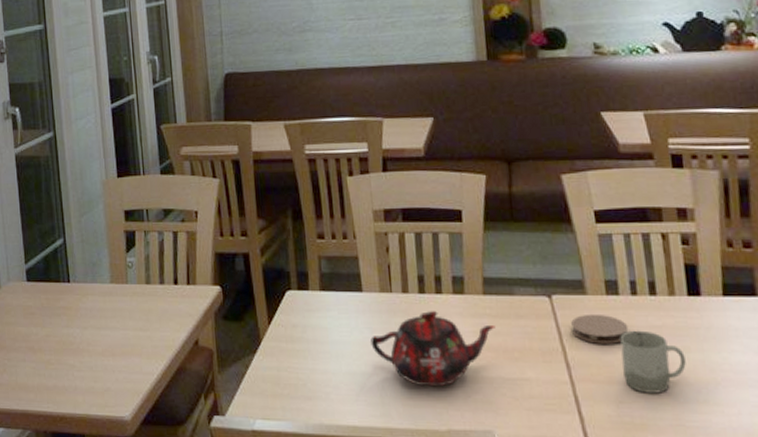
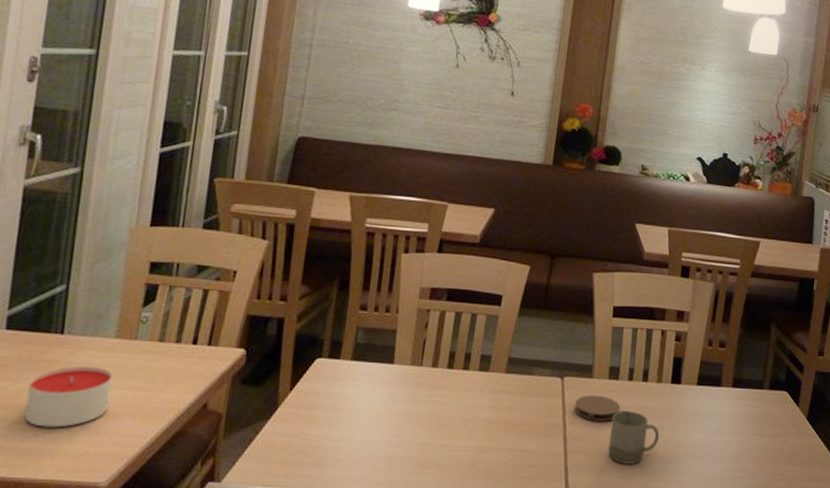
candle: none [53,310,118,367] -> present [24,366,113,428]
teapot: present [370,311,496,387] -> none [391,385,511,456]

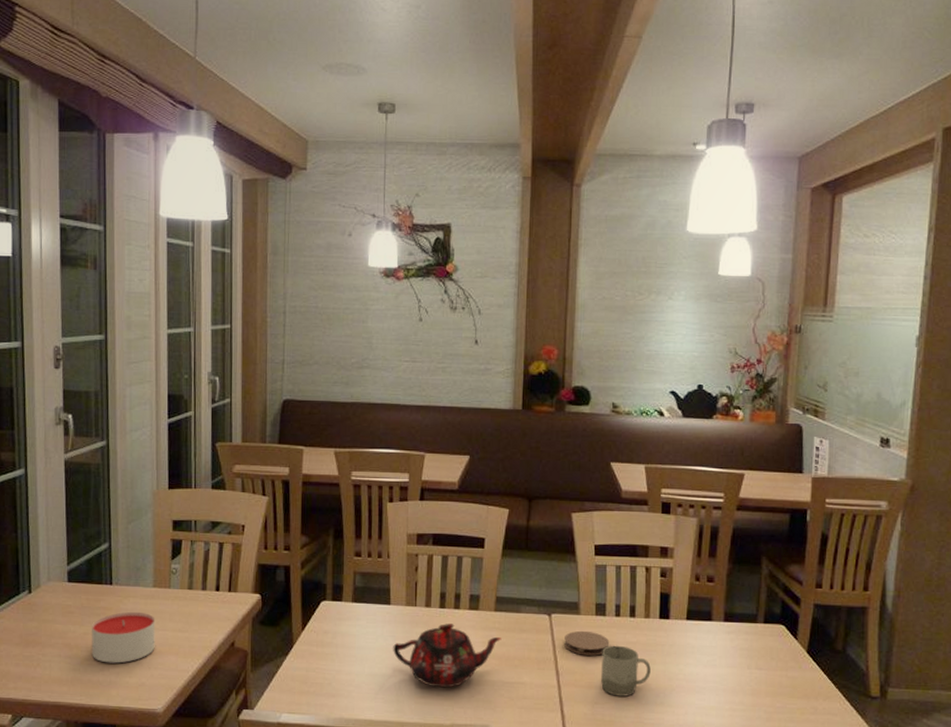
teapot: none [391,385,511,456] -> present [393,623,502,688]

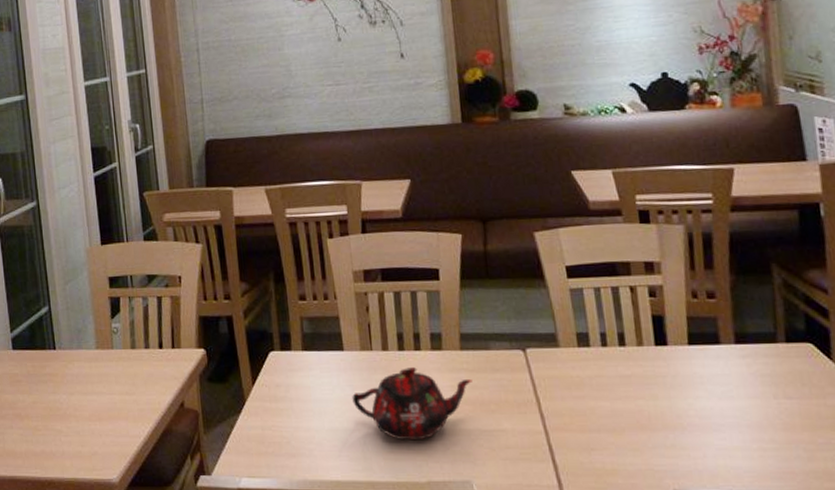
candle: present [91,611,155,664] -> none [40,376,104,433]
coaster: present [563,630,610,656] -> none [544,365,600,394]
cup: present [601,645,651,697] -> none [591,380,654,440]

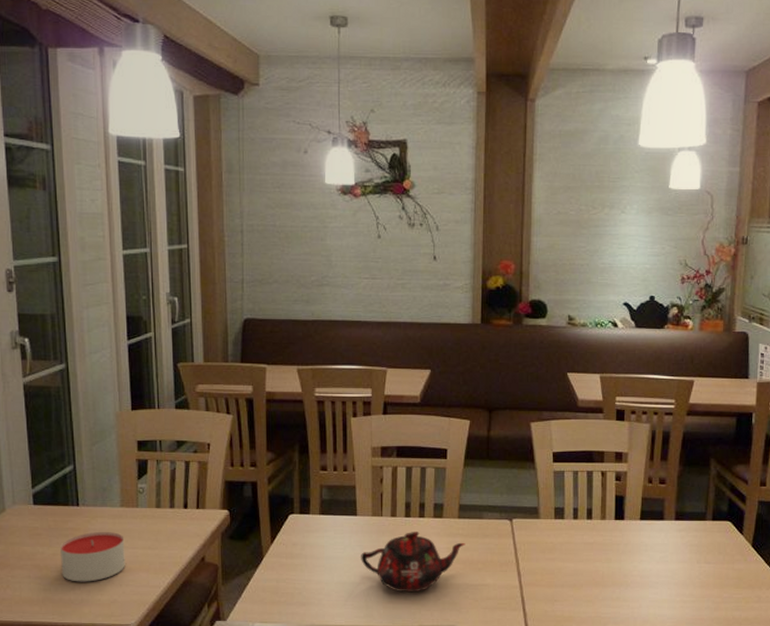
candle: none [40,376,104,433] -> present [60,531,125,582]

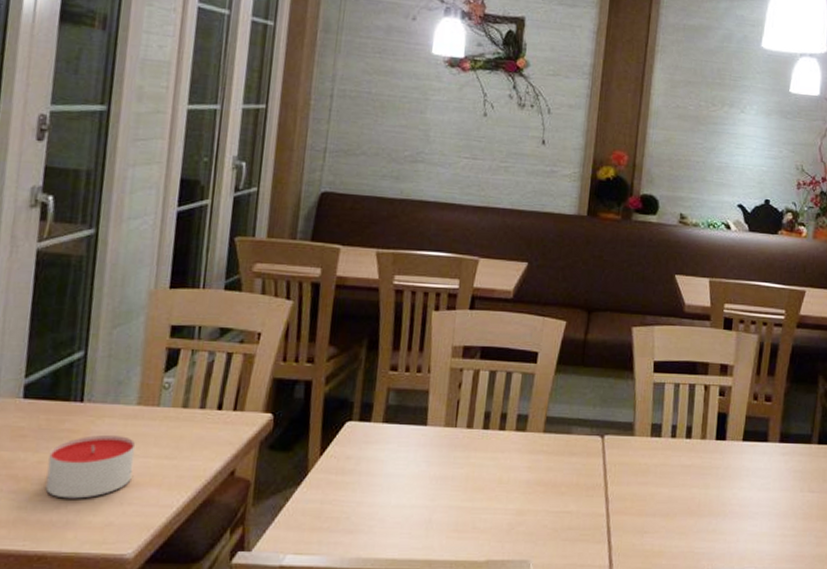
teapot: present [361,532,465,593] -> none [426,447,549,520]

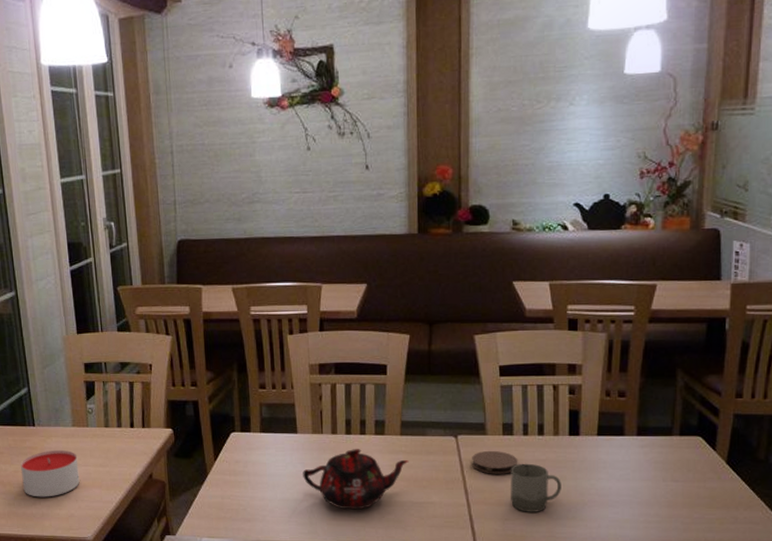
teapot: none [426,447,549,520] -> present [303,449,409,510]
coaster: none [615,453,664,480] -> present [471,450,518,474]
cup: none [652,469,705,524] -> present [511,463,561,512]

